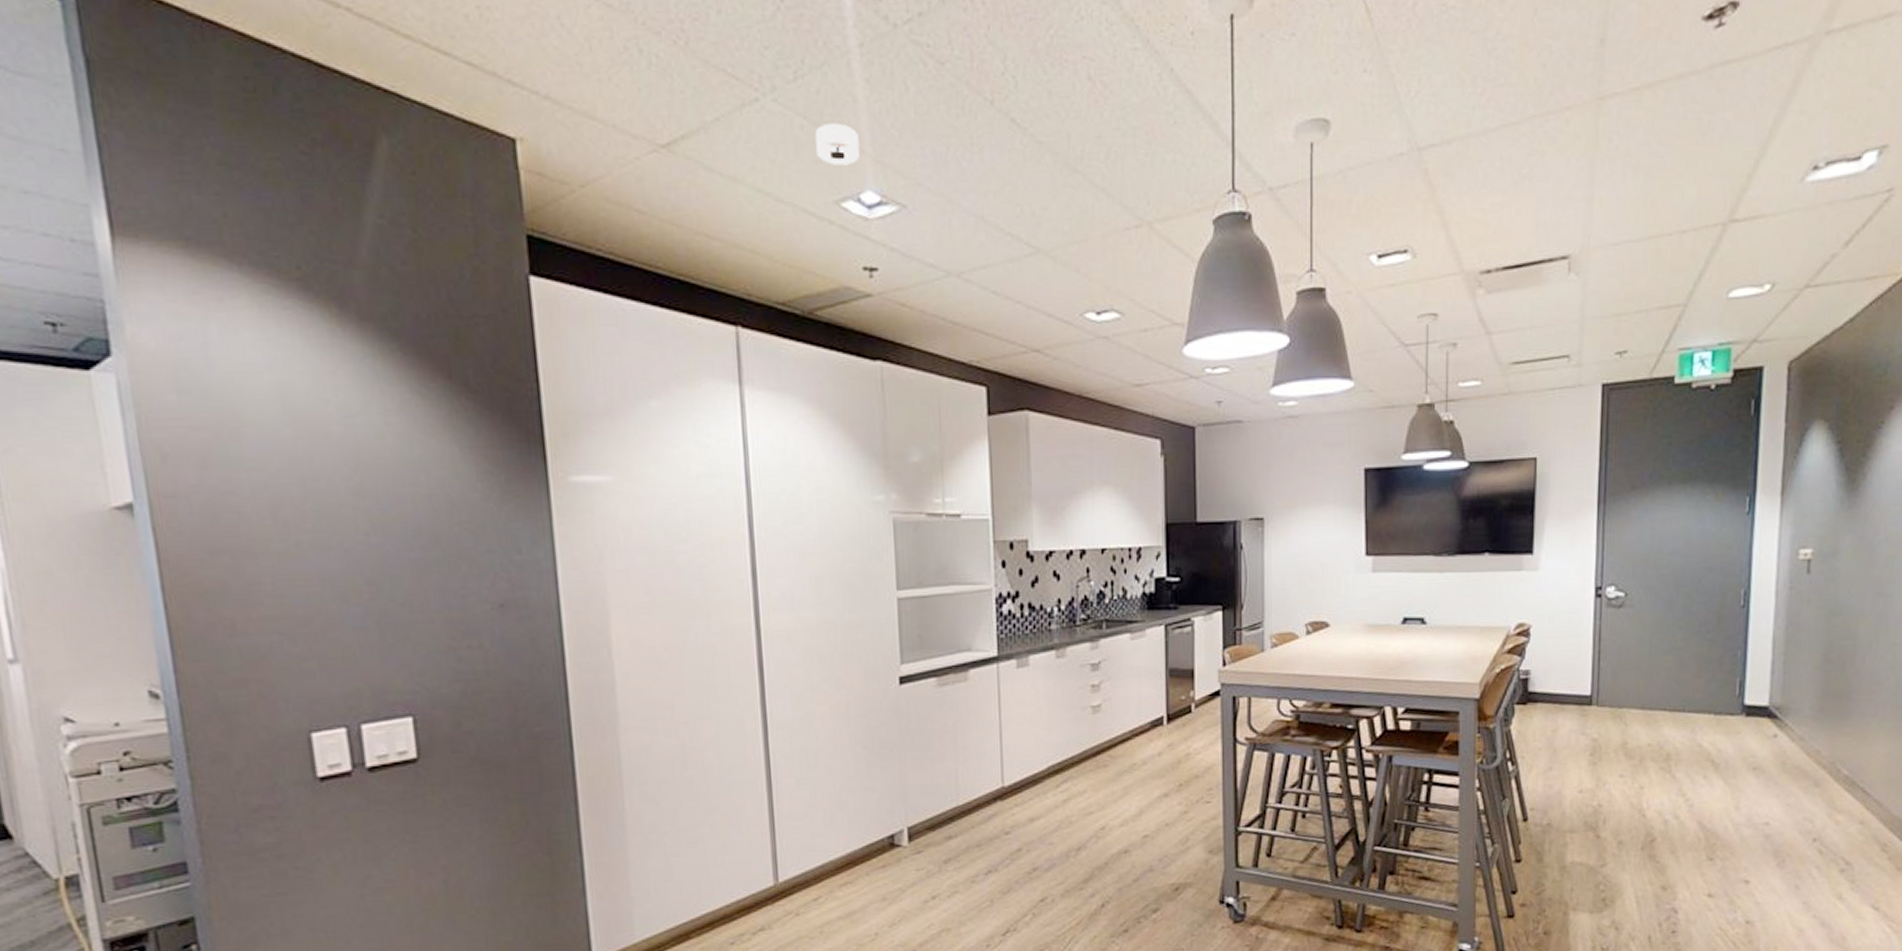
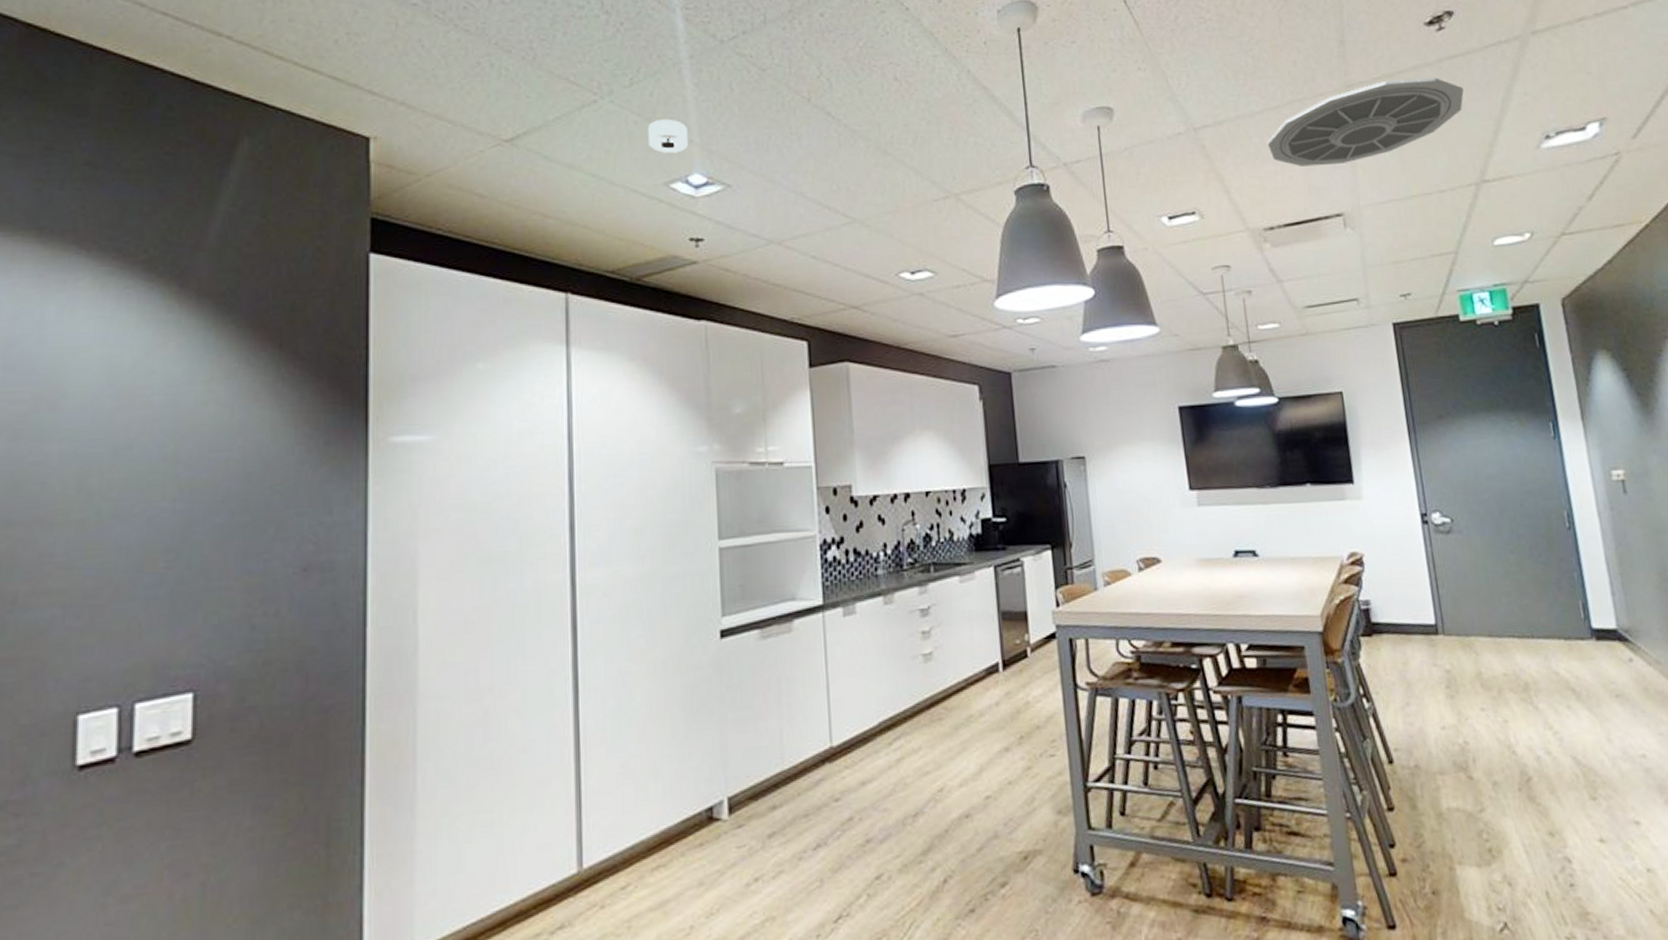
ceiling vent: none [1498,89,1731,198] -> present [1267,78,1464,166]

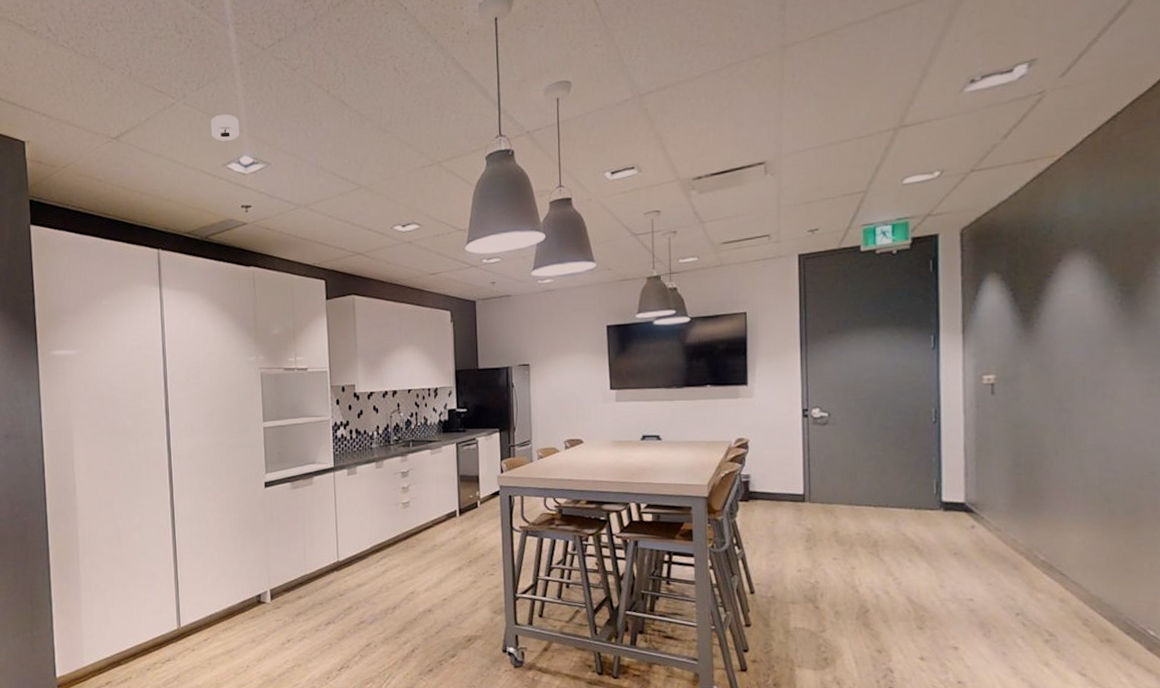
ceiling vent: present [1267,78,1464,166] -> none [703,32,895,123]

